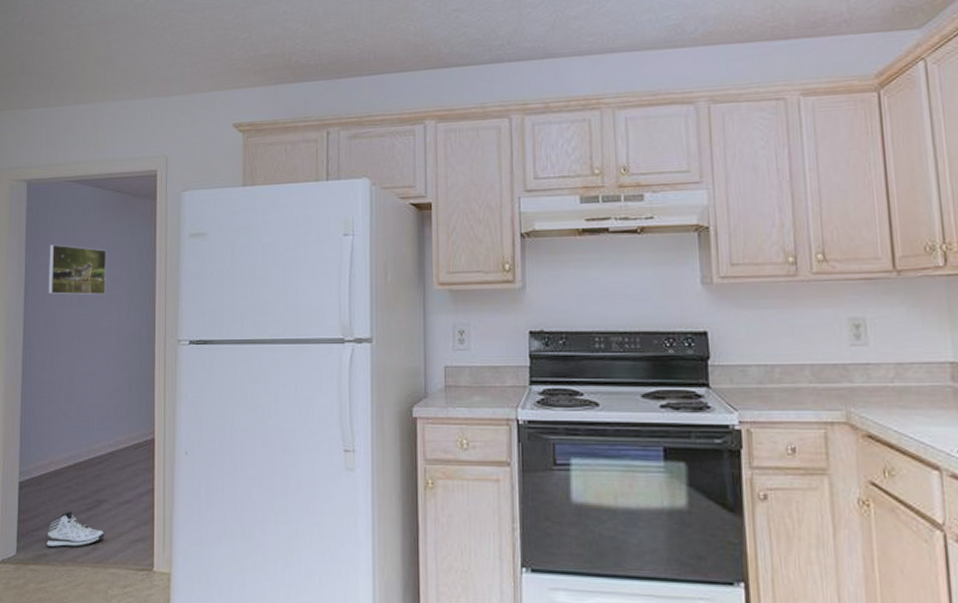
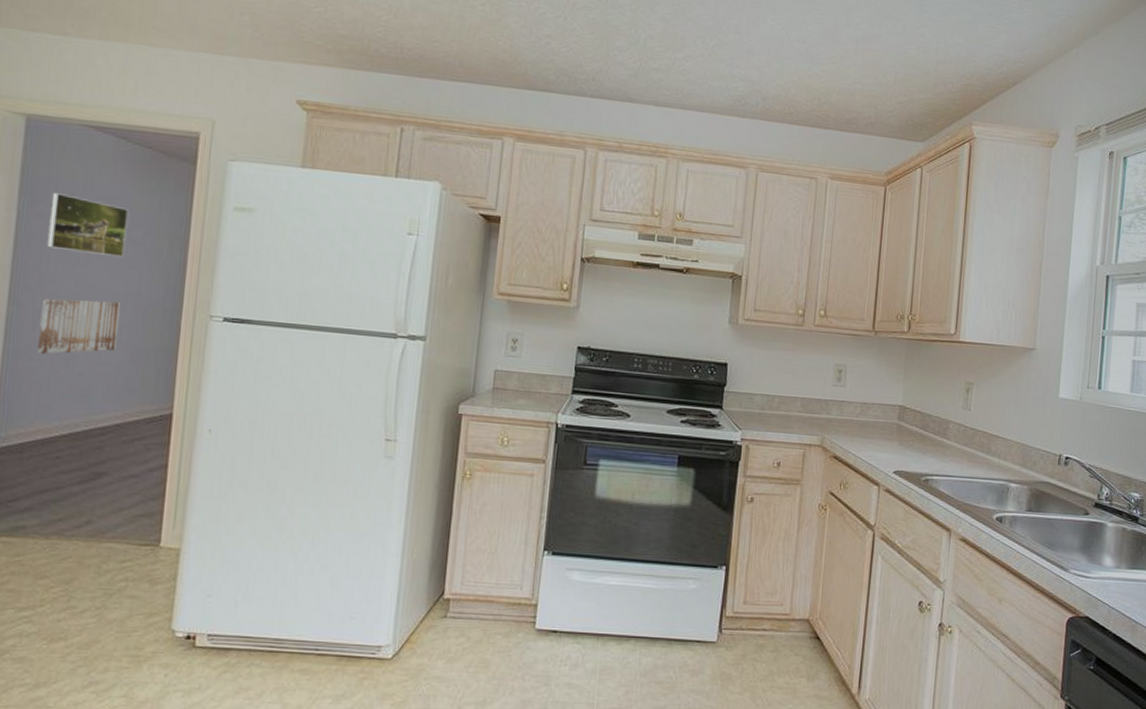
sneaker: present [46,511,105,548] -> none [25,482,103,521]
wall art: none [47,336,107,391] -> present [37,298,122,355]

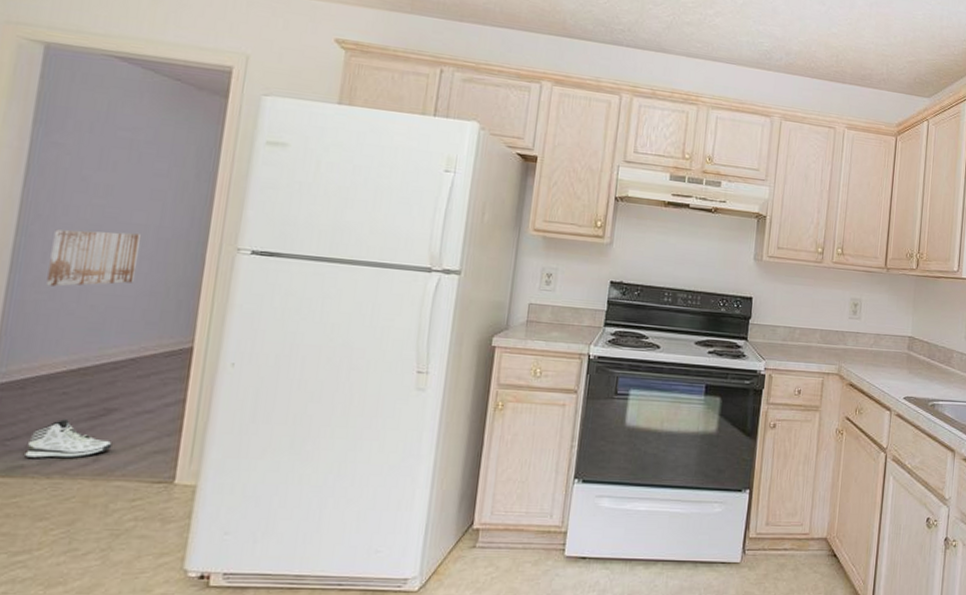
sneaker: none [25,482,103,521] -> present [25,419,112,459]
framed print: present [47,193,129,258] -> none [61,122,154,189]

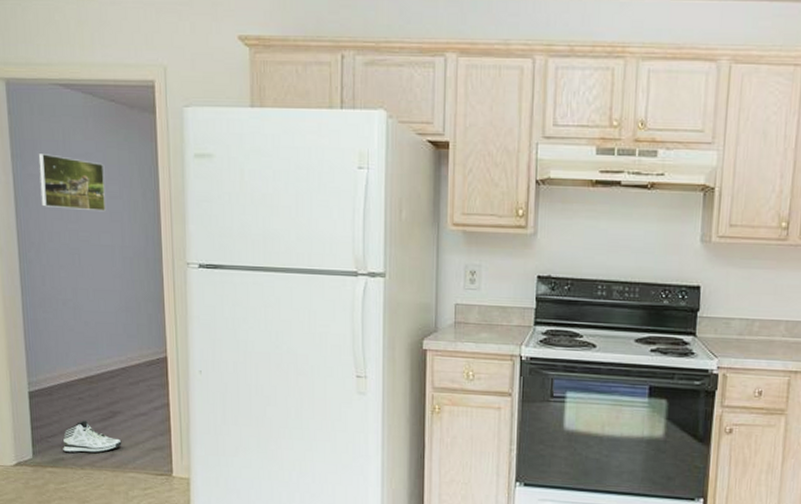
wall art: present [46,229,142,287] -> none [46,254,113,306]
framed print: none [61,122,154,189] -> present [38,154,106,212]

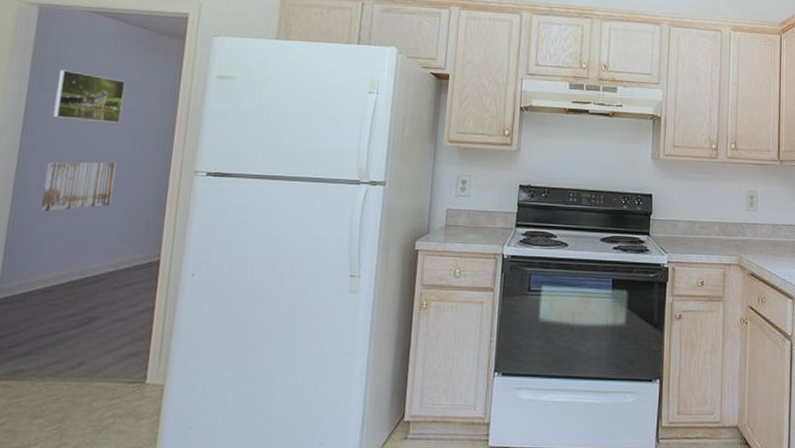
wall art: none [46,254,113,306] -> present [41,162,117,212]
sneaker: present [63,420,122,454] -> none [24,328,95,364]

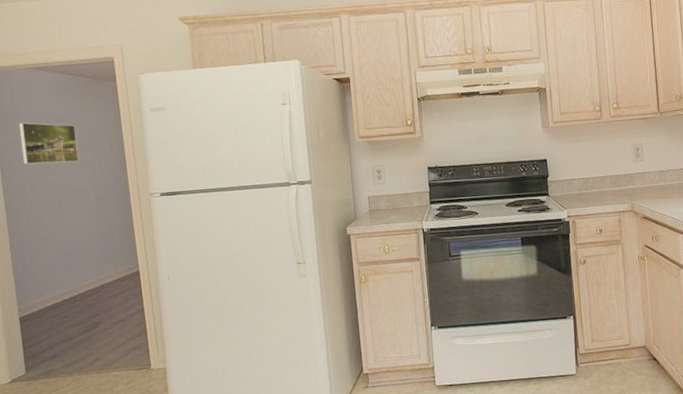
wall art: present [41,162,117,212] -> none [29,195,90,244]

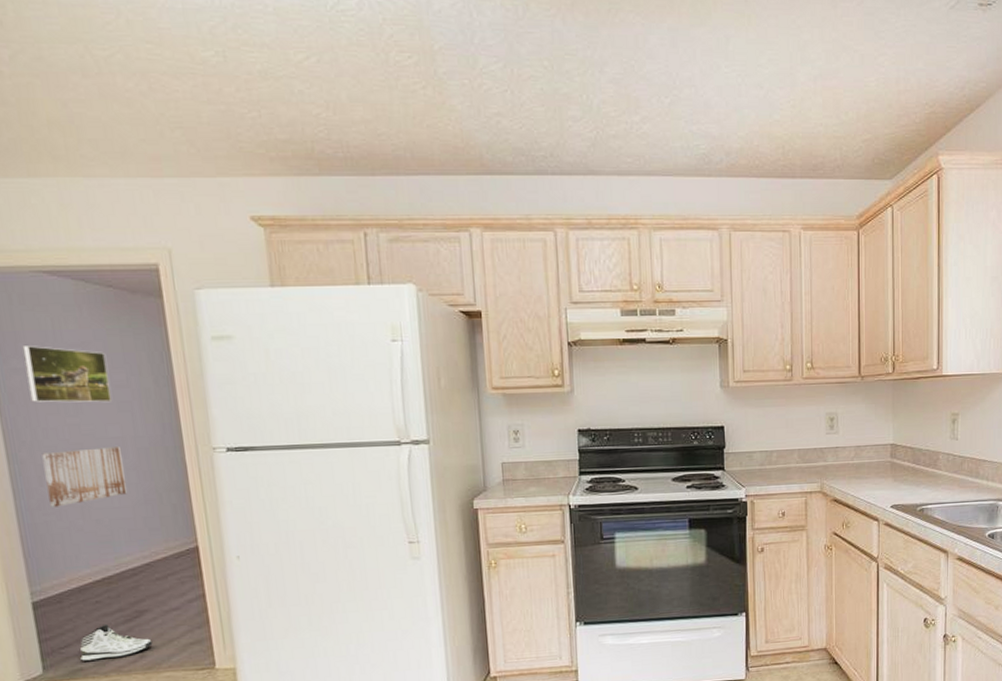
wall art: none [29,195,90,244] -> present [42,447,128,507]
sneaker: none [52,334,105,364] -> present [80,624,153,662]

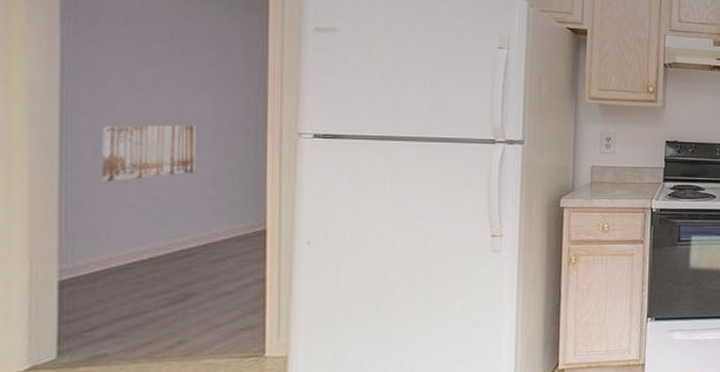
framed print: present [22,346,112,403] -> none [101,18,196,81]
sneaker: present [80,624,153,662] -> none [106,307,196,347]

